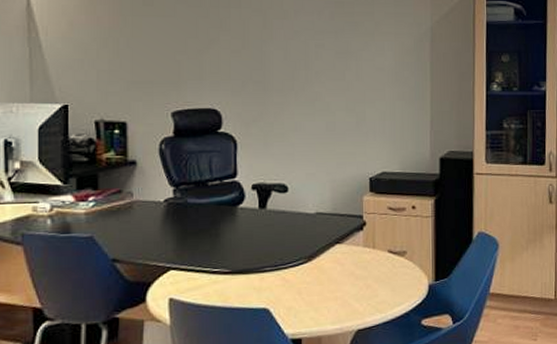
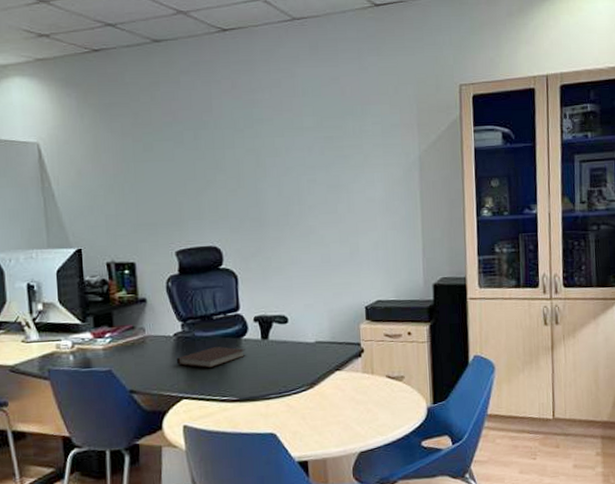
notebook: none [165,215,241,238] -> present [176,346,246,369]

